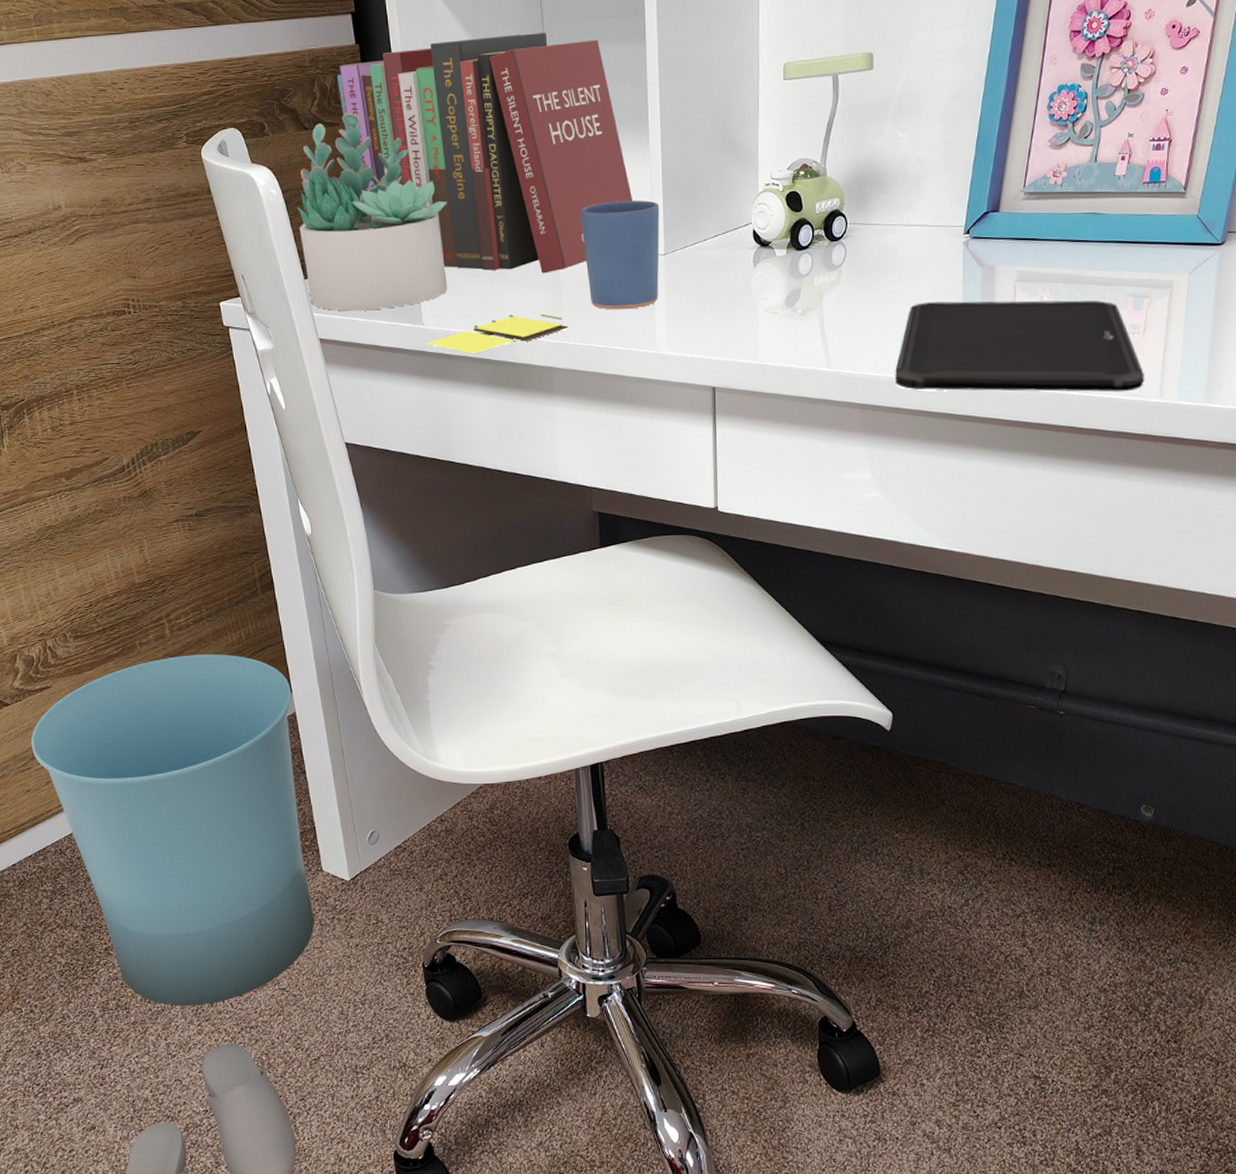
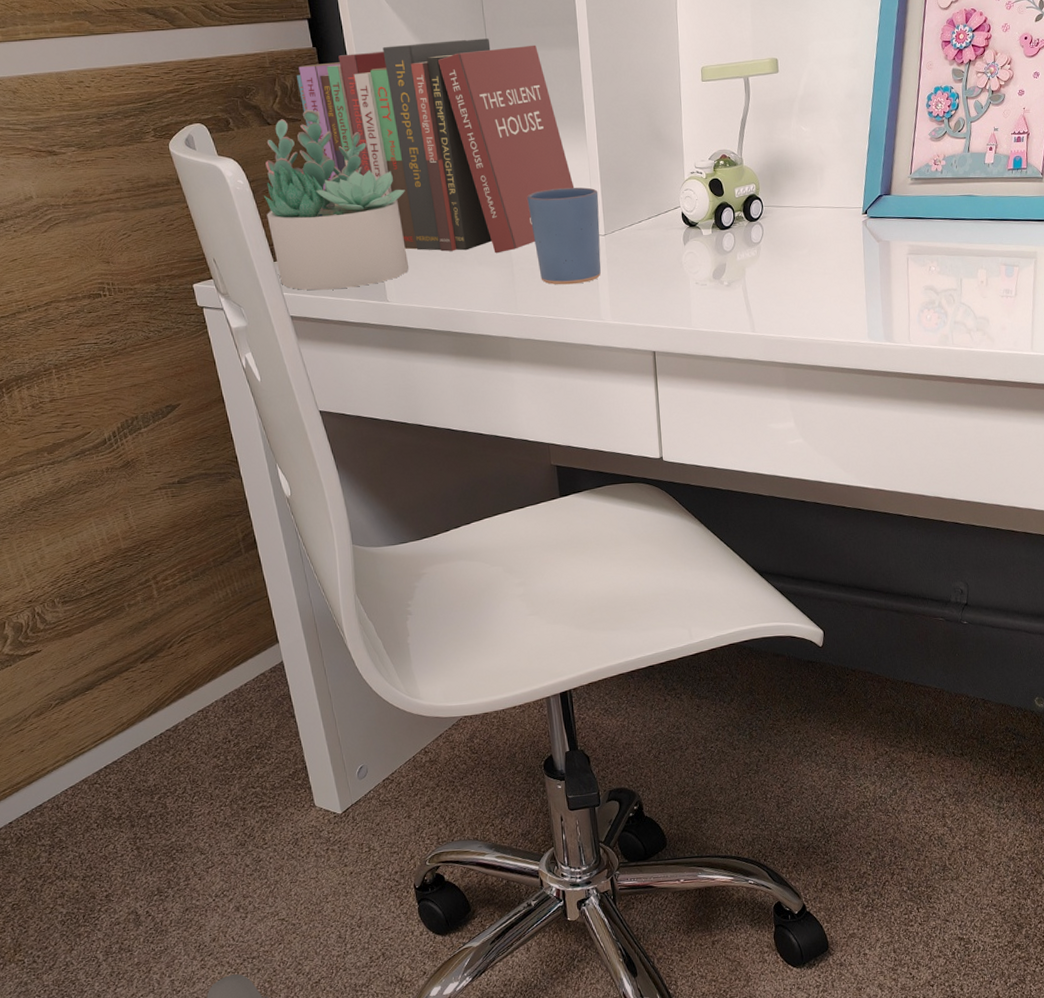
waste bin: present [31,654,314,1006] -> none [23,611,309,944]
sticky notes: present [426,314,569,354] -> none [391,289,522,327]
tablet: present [895,300,1144,392] -> none [810,269,1018,350]

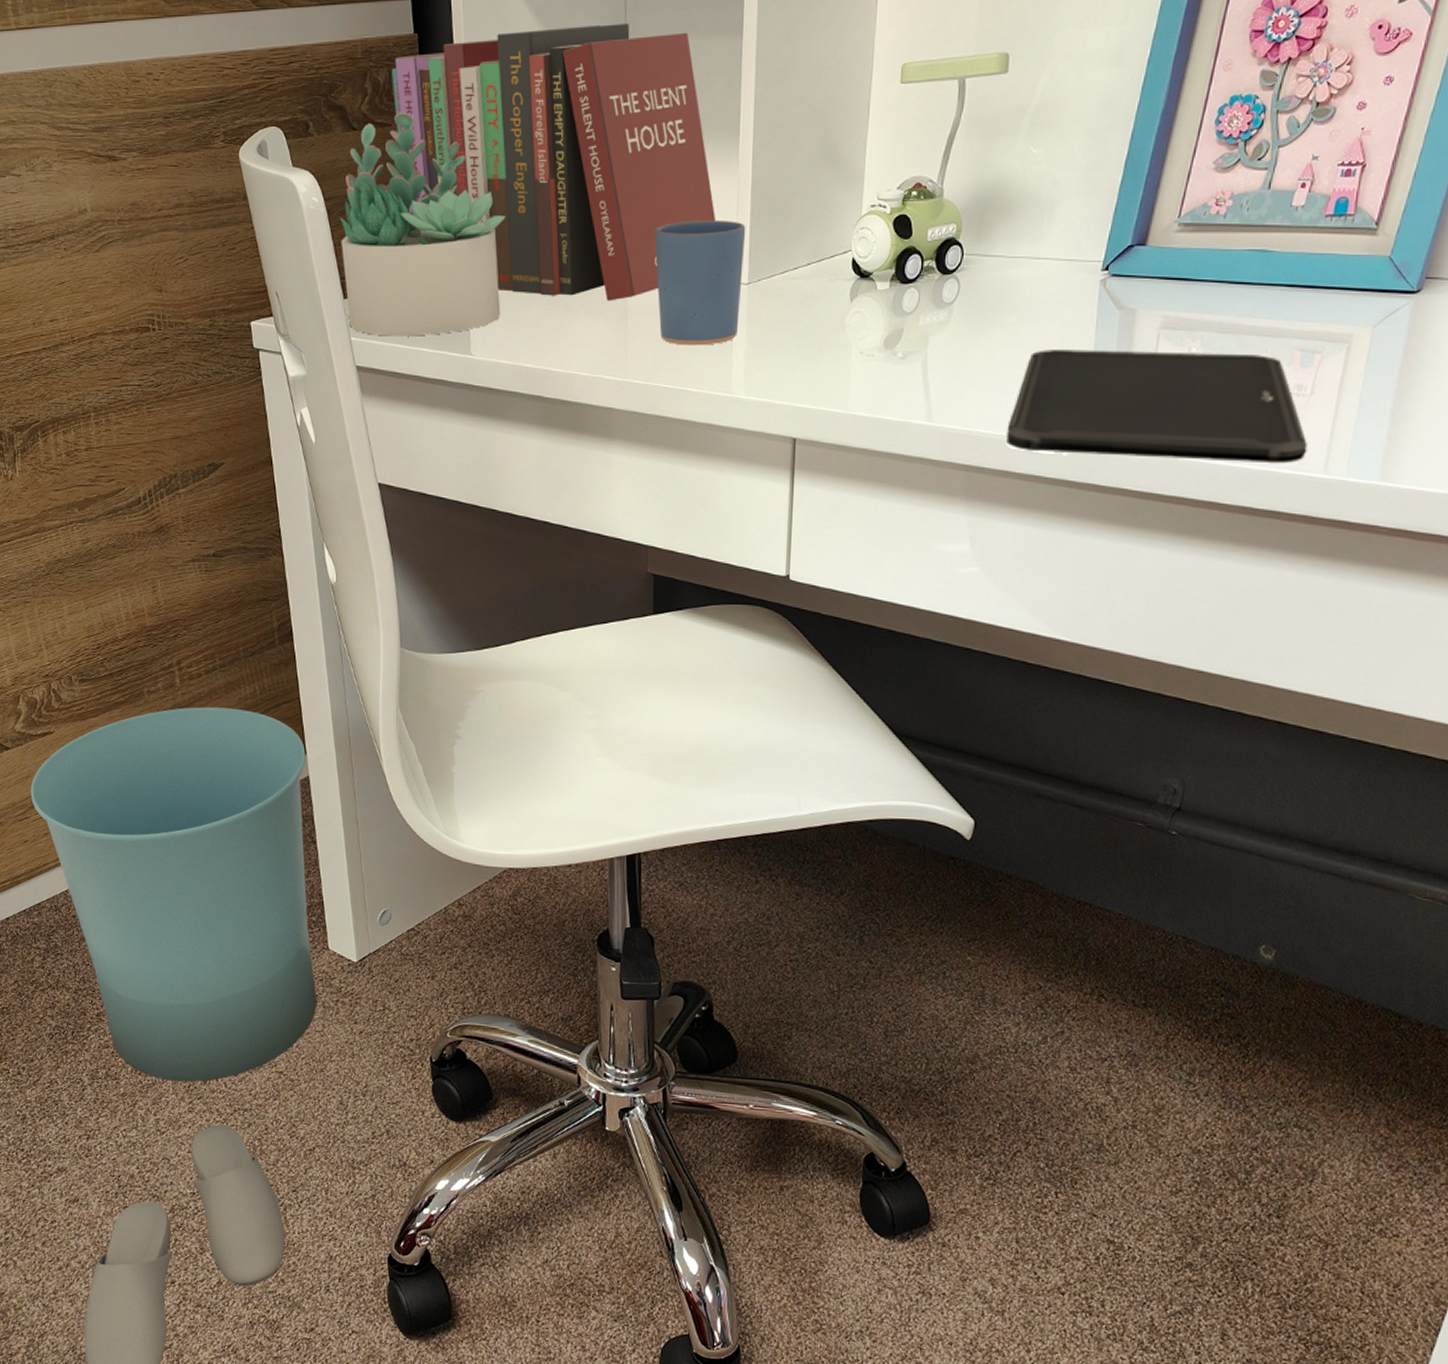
waste bin: none [23,611,309,944] -> present [30,707,317,1082]
tablet: none [810,269,1018,350] -> present [1006,349,1307,464]

